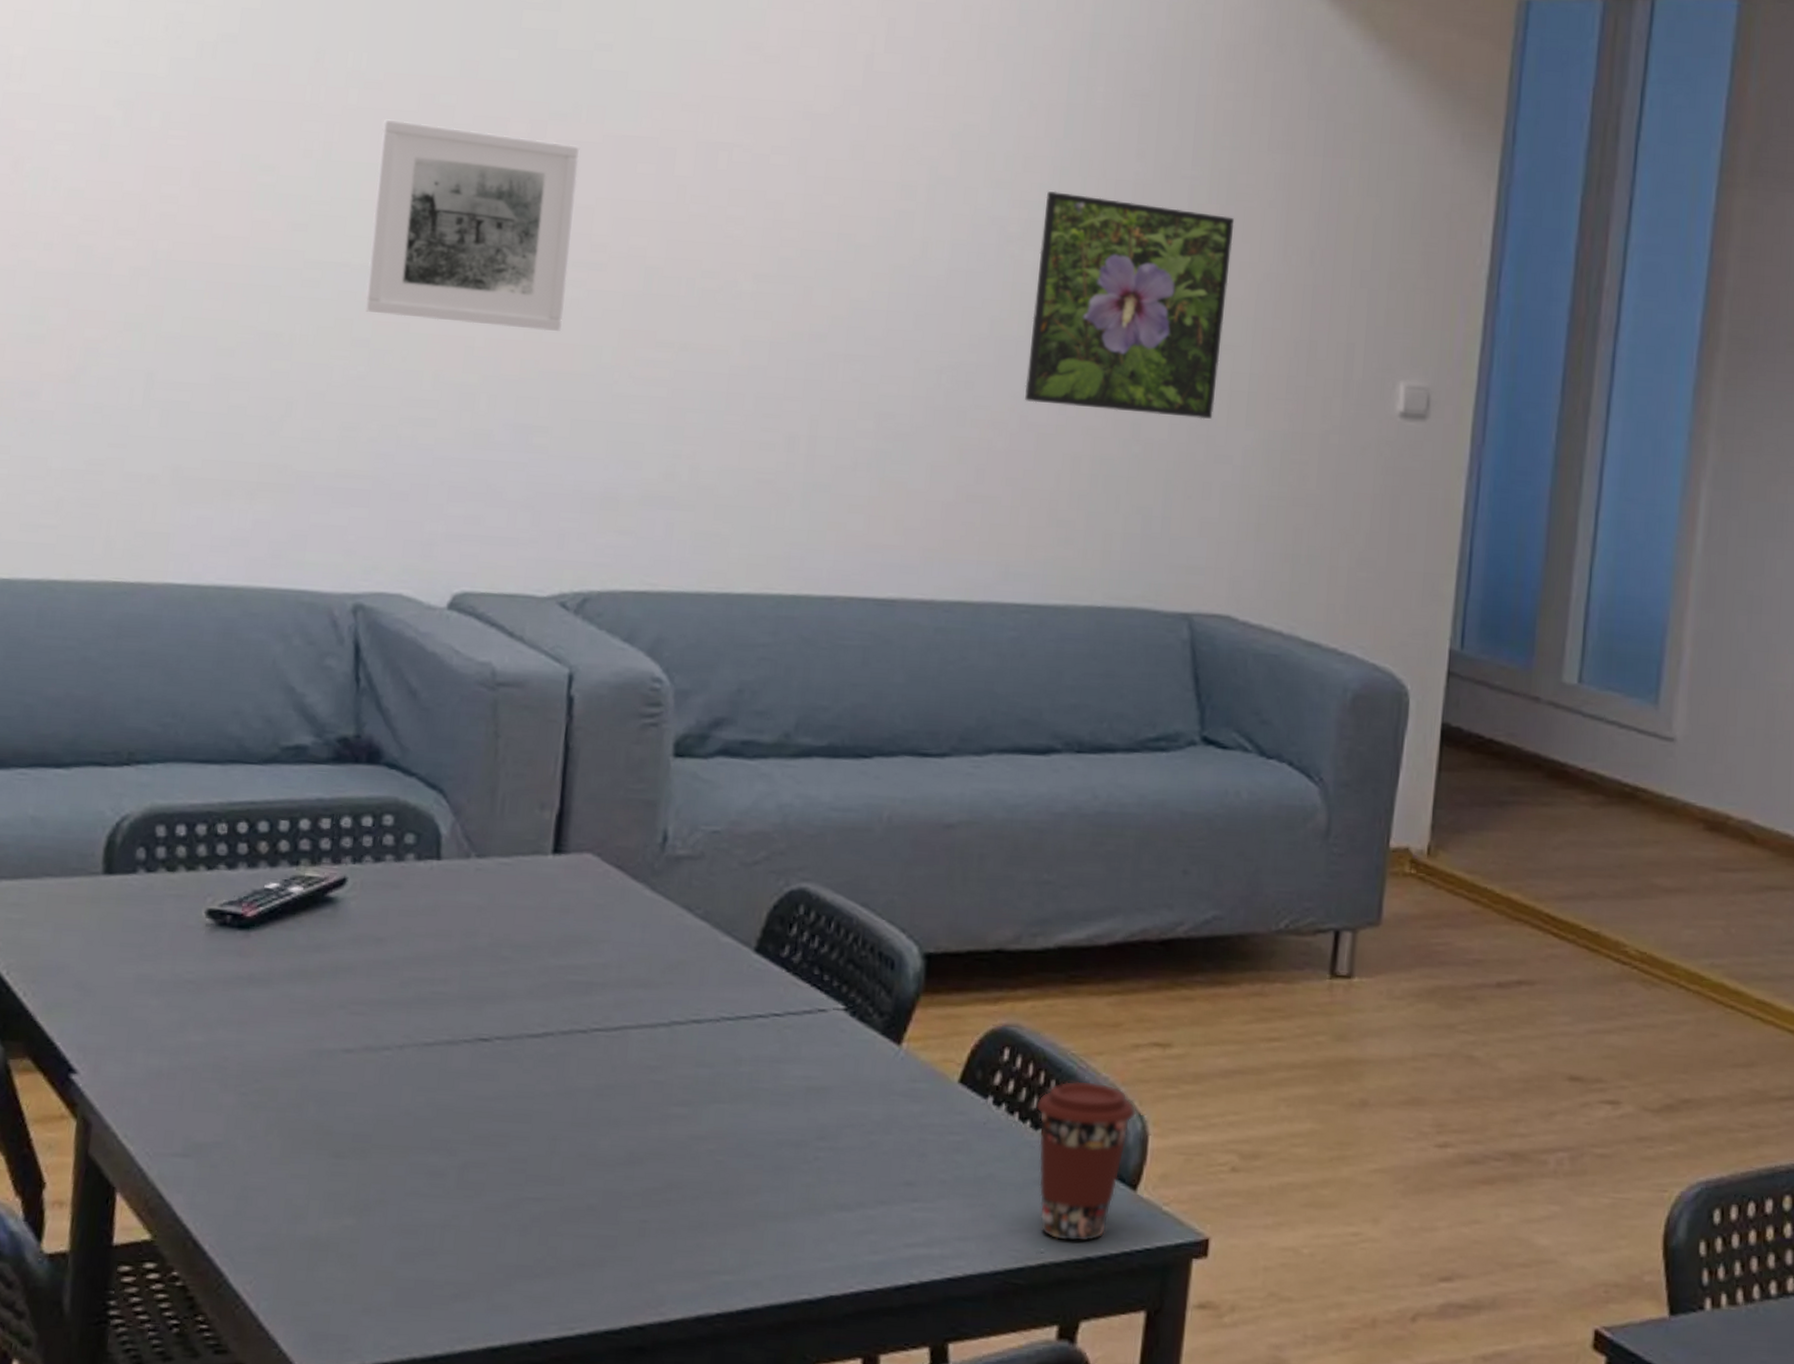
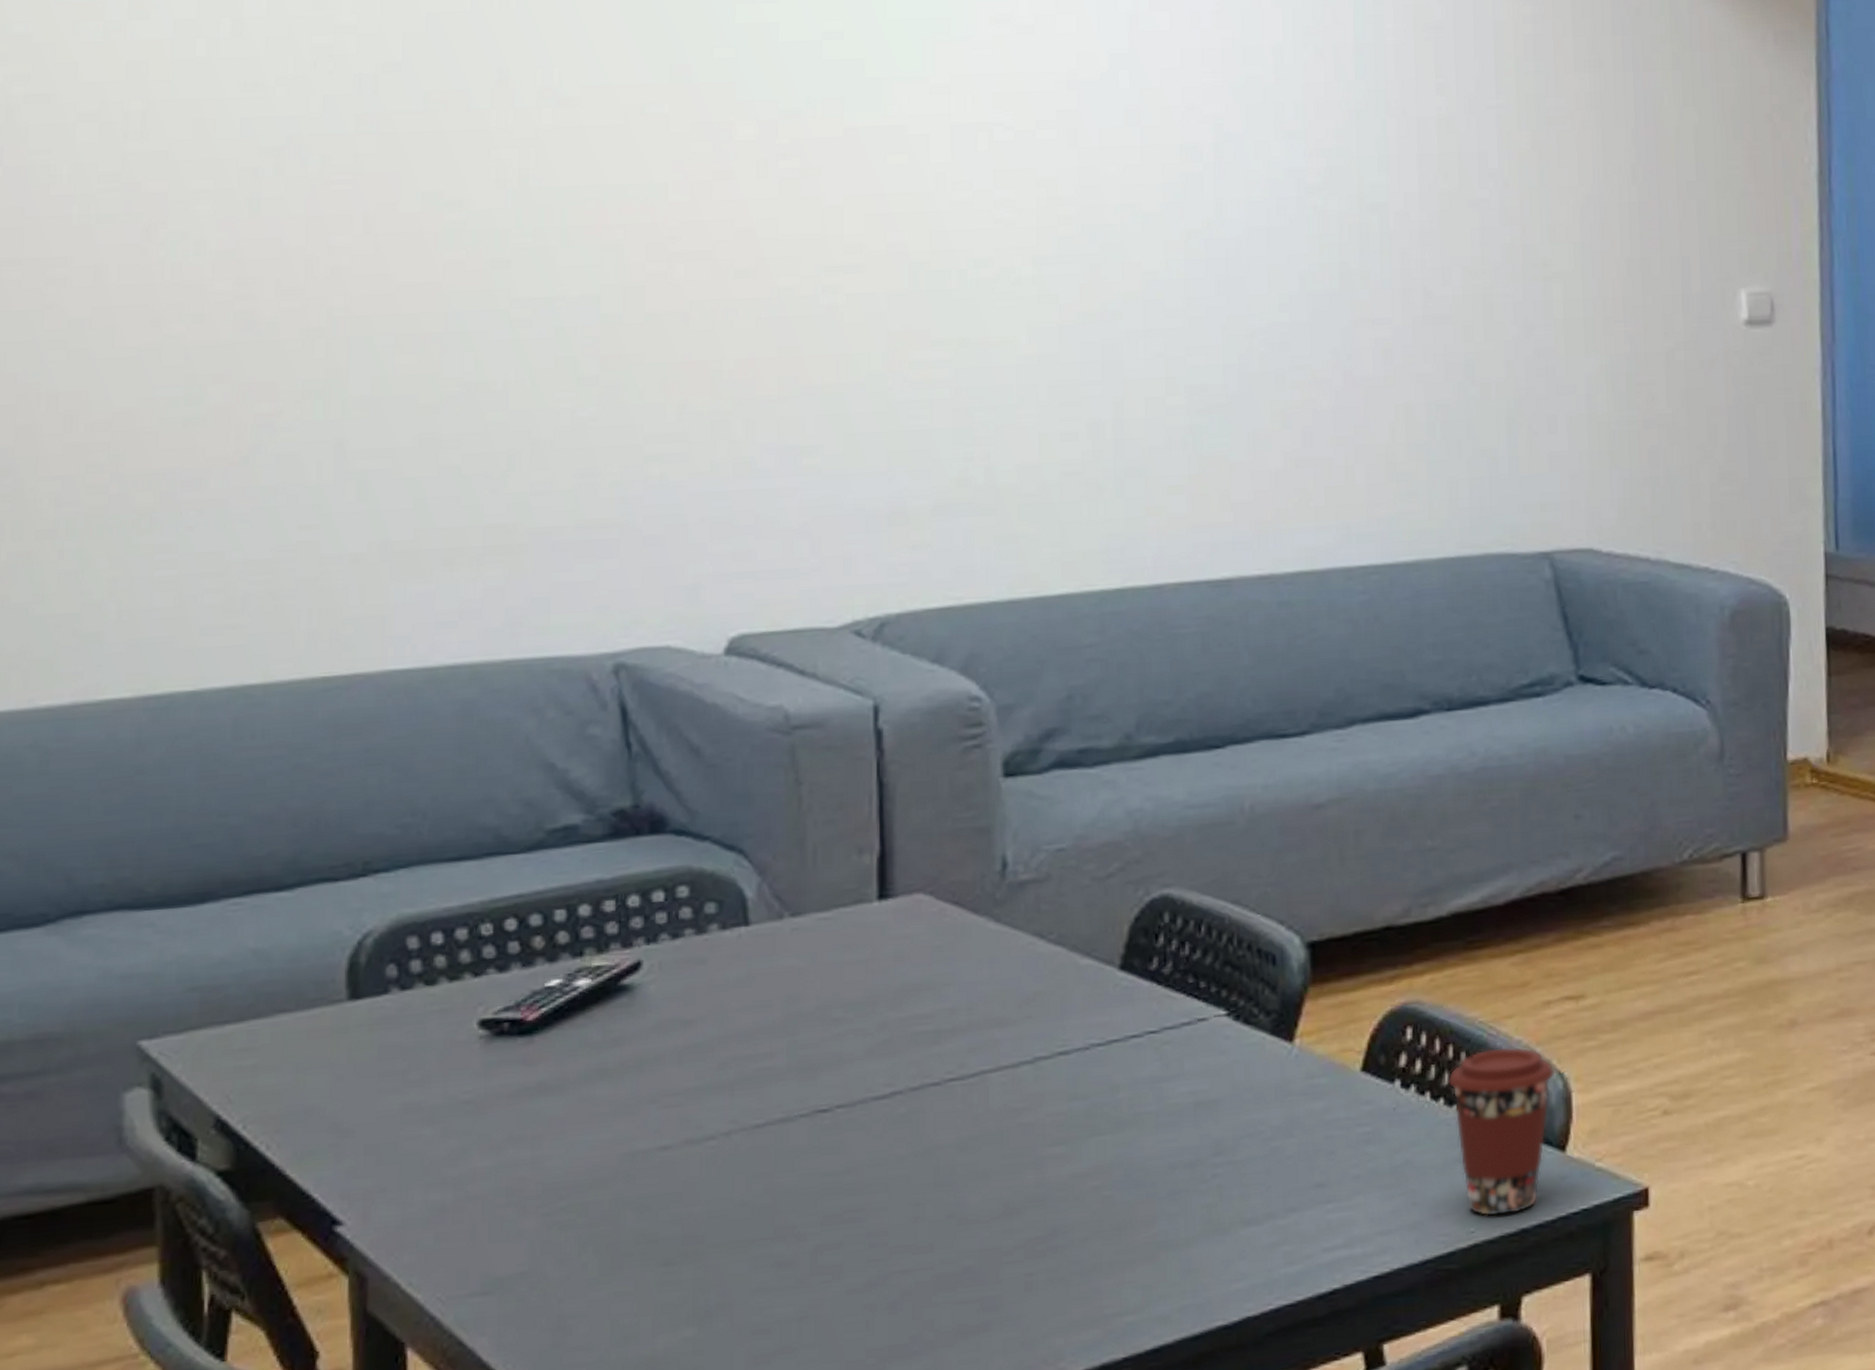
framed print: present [364,119,580,331] -> none [585,137,822,347]
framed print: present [1025,191,1235,420] -> none [1344,135,1550,356]

